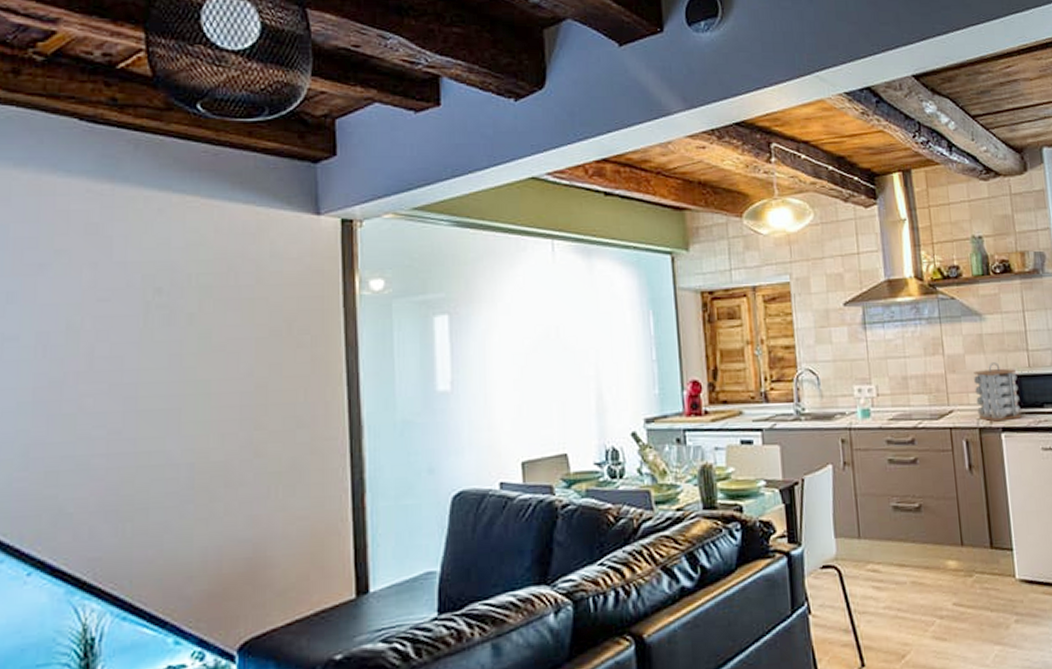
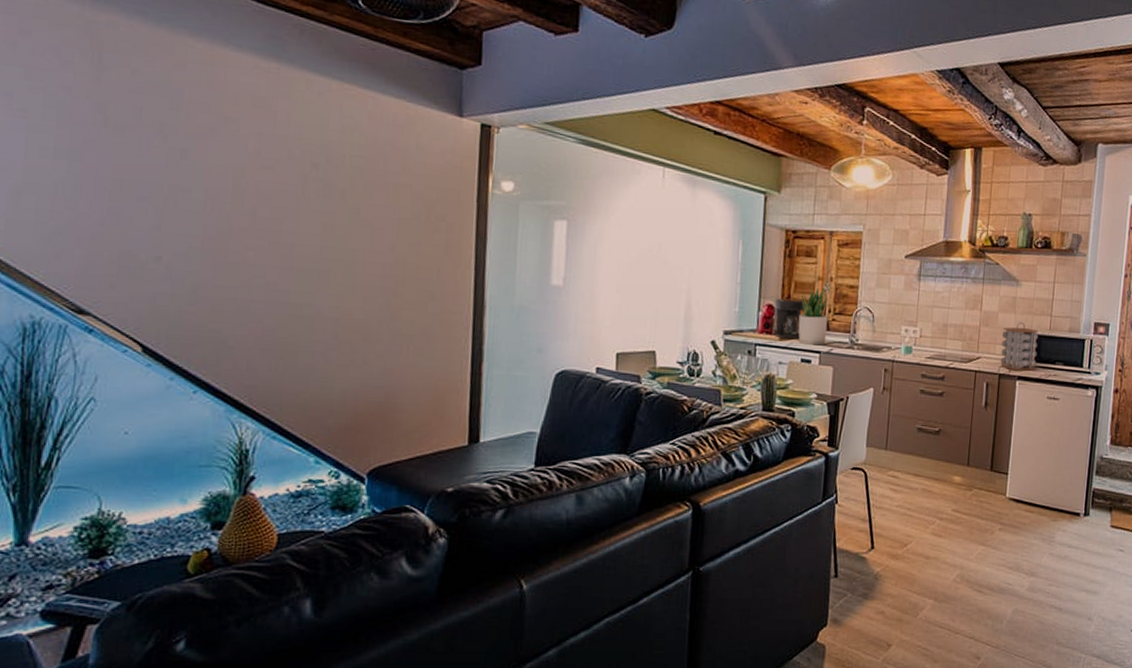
coffee maker: none [699,369,736,421] -> present [772,297,805,340]
planter: none [730,354,767,423] -> present [798,288,828,345]

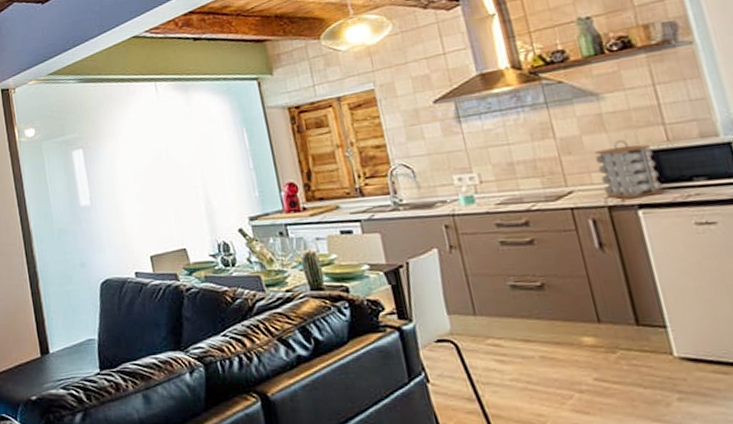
coffee maker: present [772,297,805,340] -> none [294,170,333,216]
planter: present [798,288,828,345] -> none [323,155,364,216]

